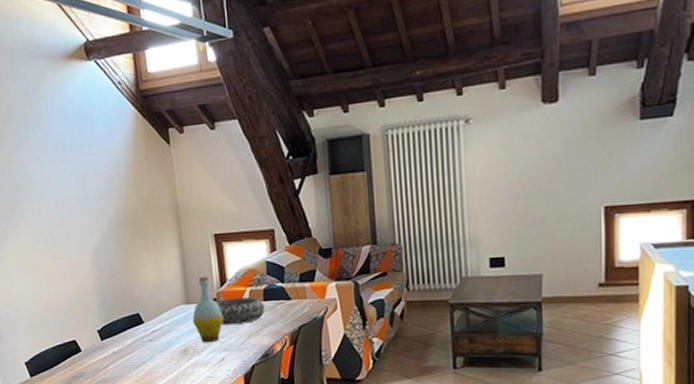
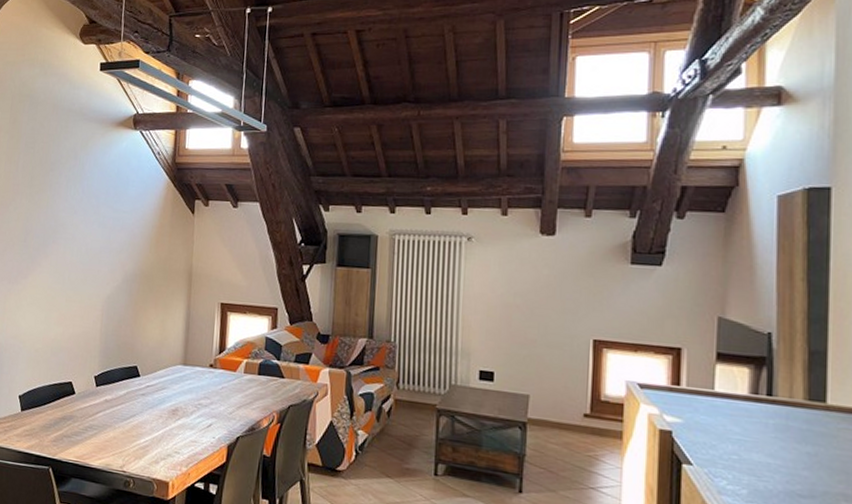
bottle: present [193,276,224,343] -> none [187,341,217,407]
decorative bowl: present [215,297,265,324] -> none [211,366,258,394]

